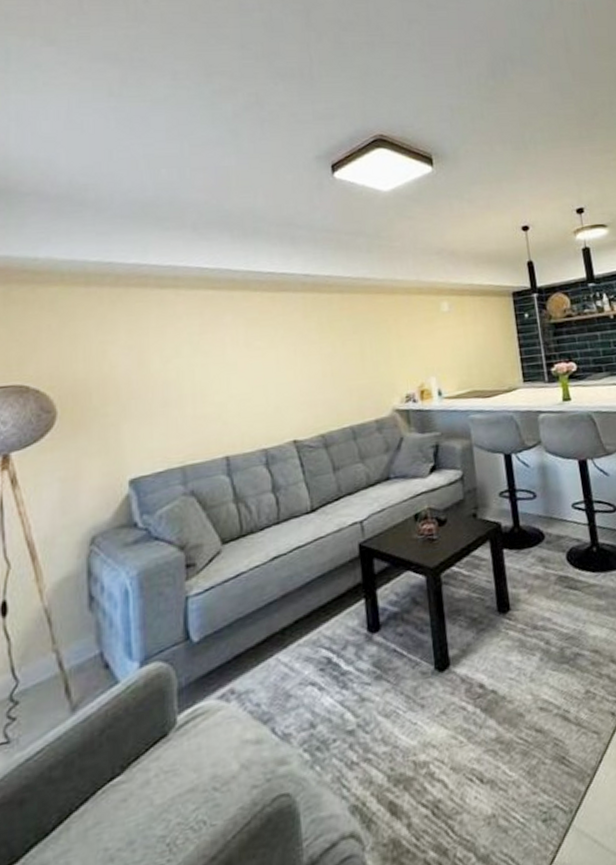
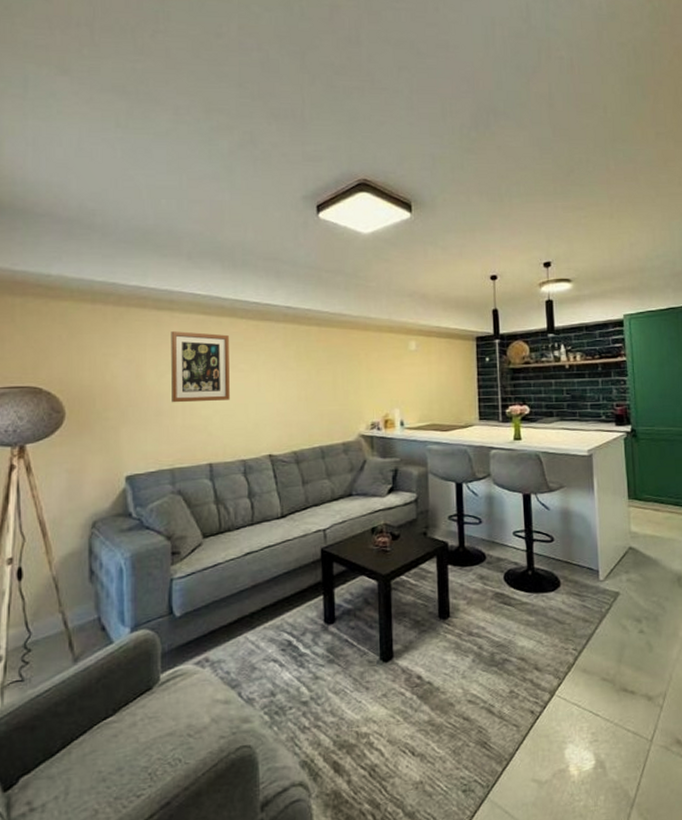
wall art: none [176,309,246,391] -> present [171,331,230,403]

